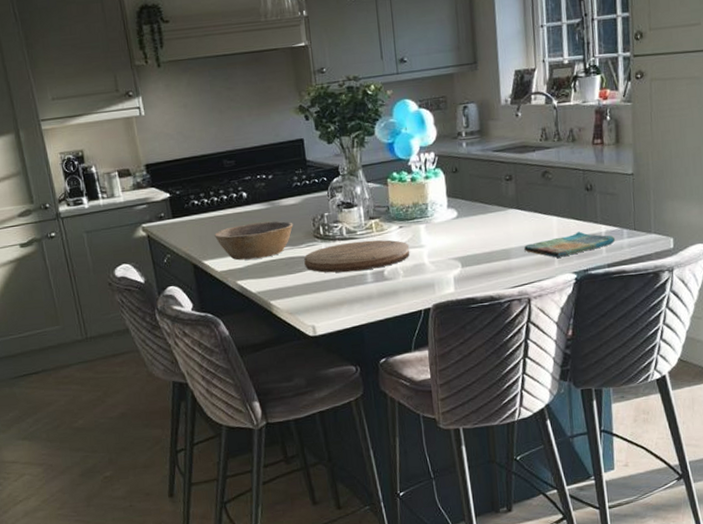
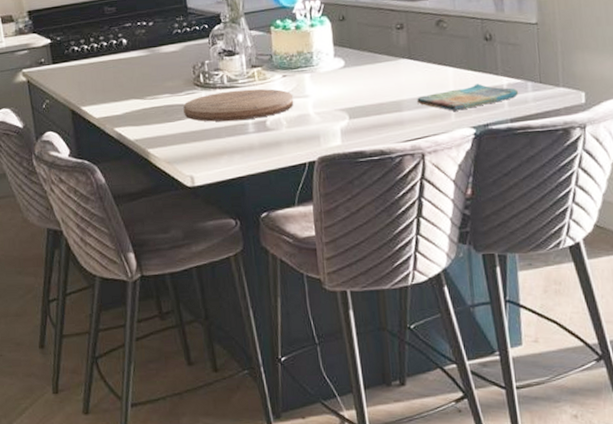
bowl: present [214,221,294,260] -> none [93,68,173,107]

